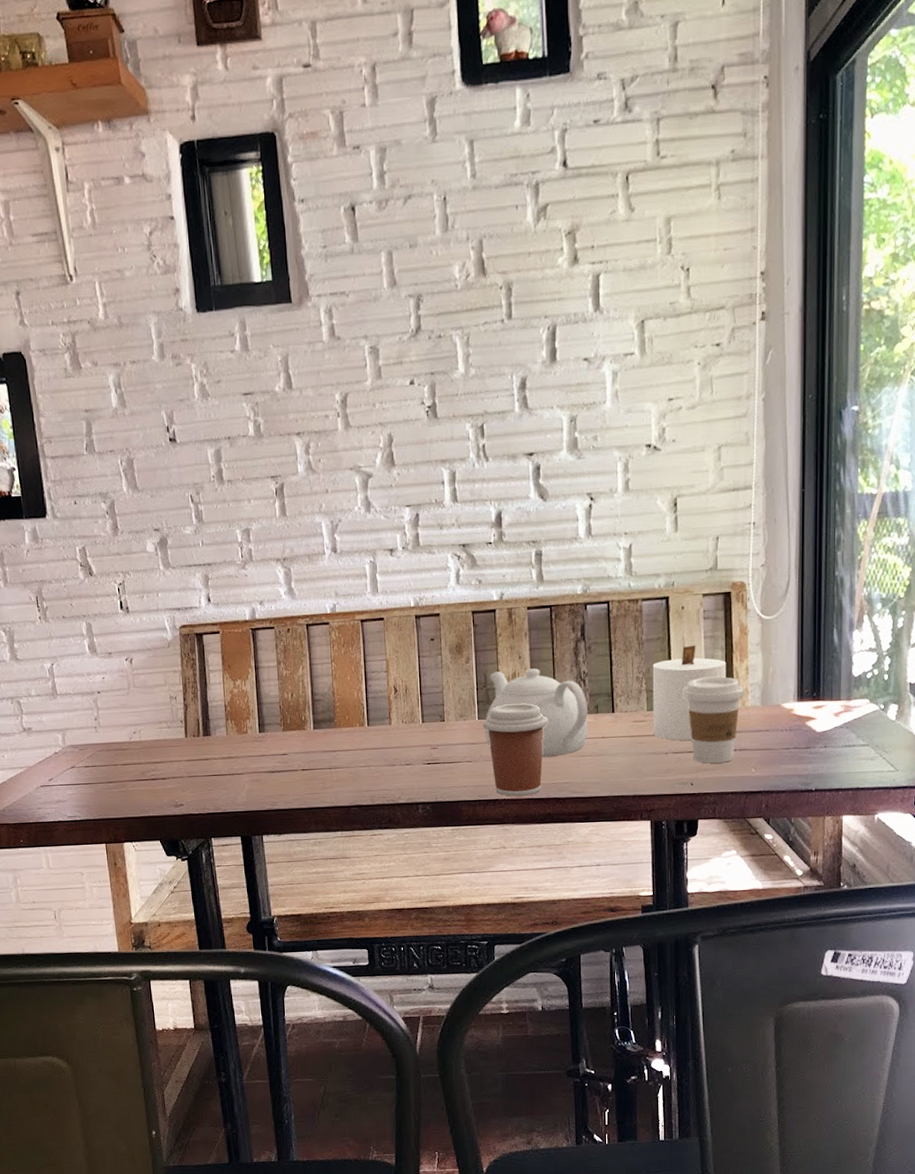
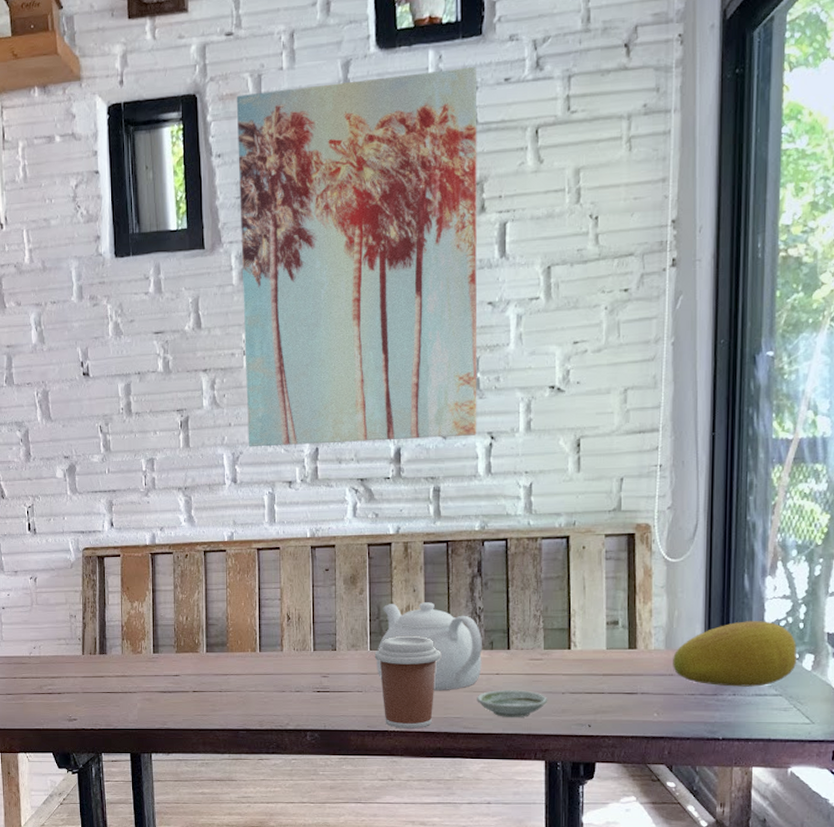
wall art: none [317,106,576,515] -> present [236,66,478,447]
saucer: none [584,752,651,780] -> present [477,690,547,717]
candle: present [652,645,727,741] -> none [550,585,629,682]
coffee cup: present [682,677,745,764] -> none [582,618,648,706]
fruit: none [769,674,883,739] -> present [673,621,797,687]

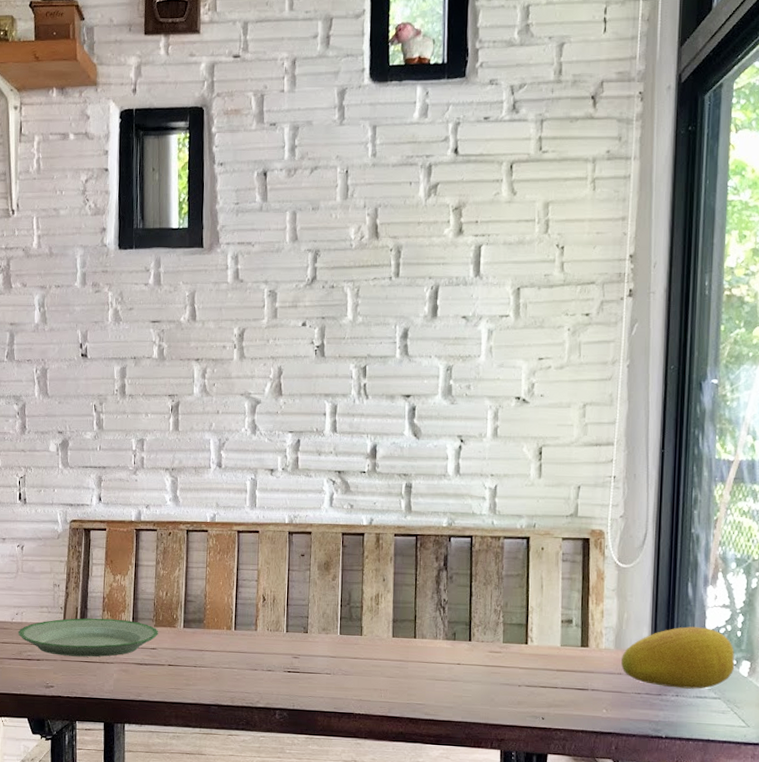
plate: none [36,647,180,688] -> present [18,618,158,657]
wall art: present [236,66,478,447] -> none [234,104,460,438]
coffee cup: present [374,635,442,728] -> none [344,622,407,712]
teapot: present [377,602,482,691] -> none [345,591,446,678]
saucer: present [477,690,547,717] -> none [438,679,504,707]

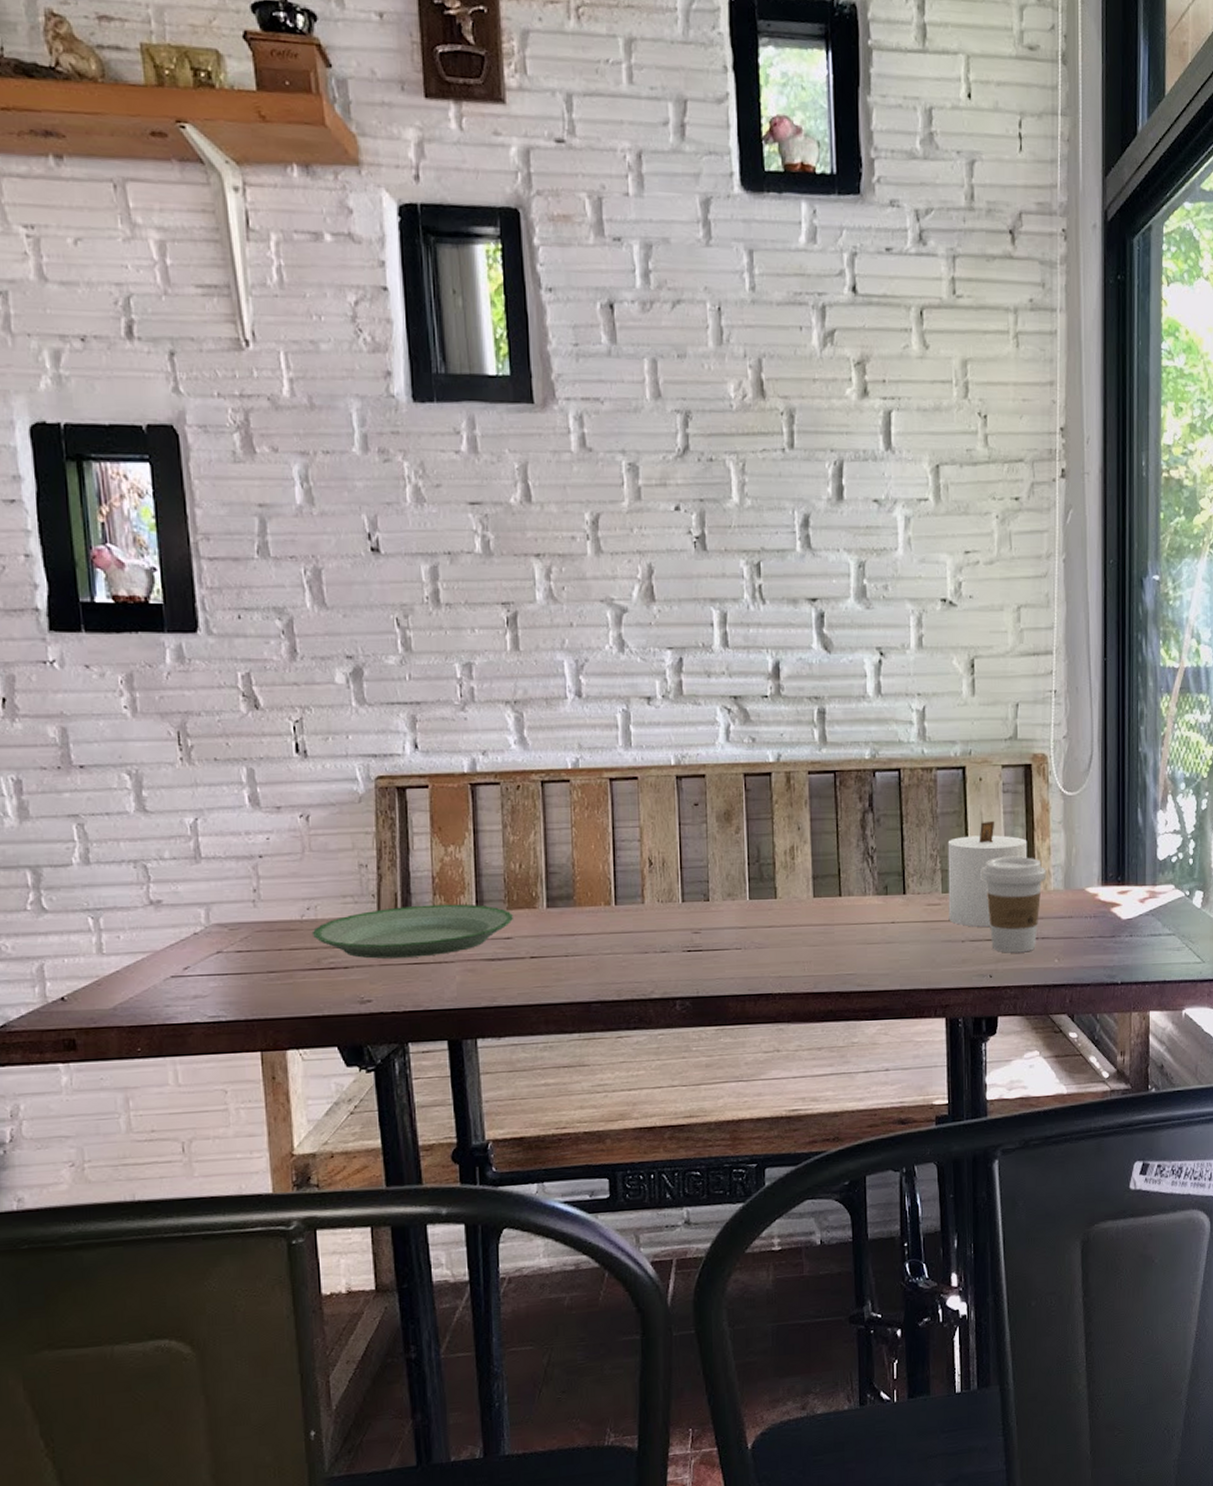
candle: none [508,584,583,676] -> present [947,821,1028,928]
coffee cup: none [538,616,599,701] -> present [980,857,1047,953]
fruit: present [621,626,735,689] -> none [1072,857,1188,927]

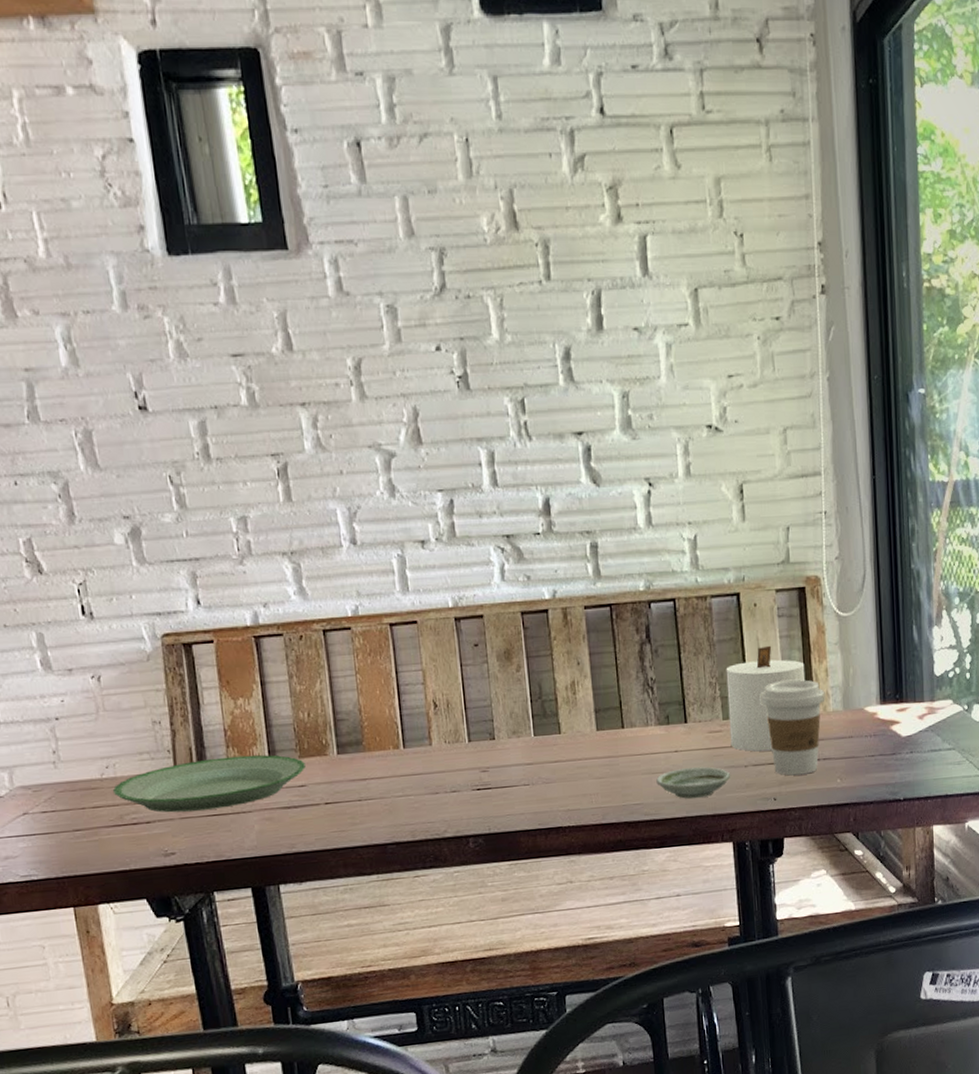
saucer: none [871,940,946,971] -> present [656,767,730,799]

